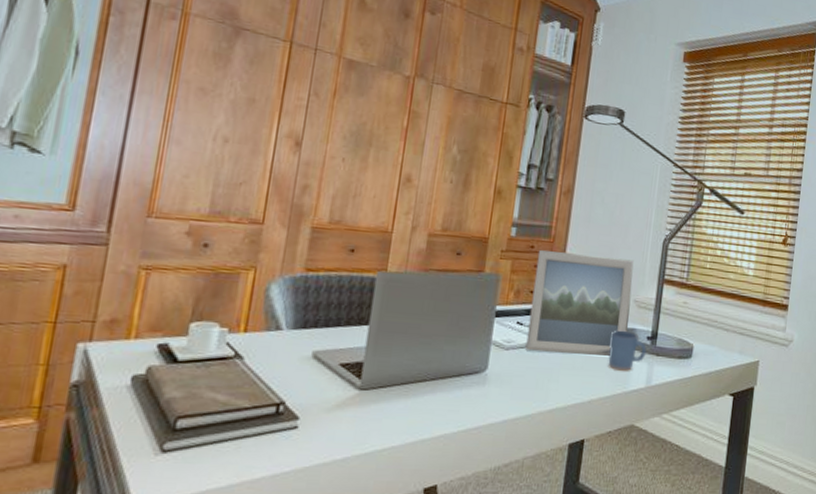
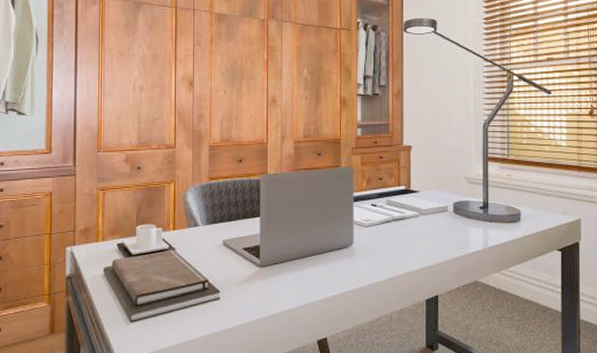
picture frame: present [525,249,634,357] -> none [381,143,463,226]
mug: present [608,330,647,371] -> none [449,203,480,237]

